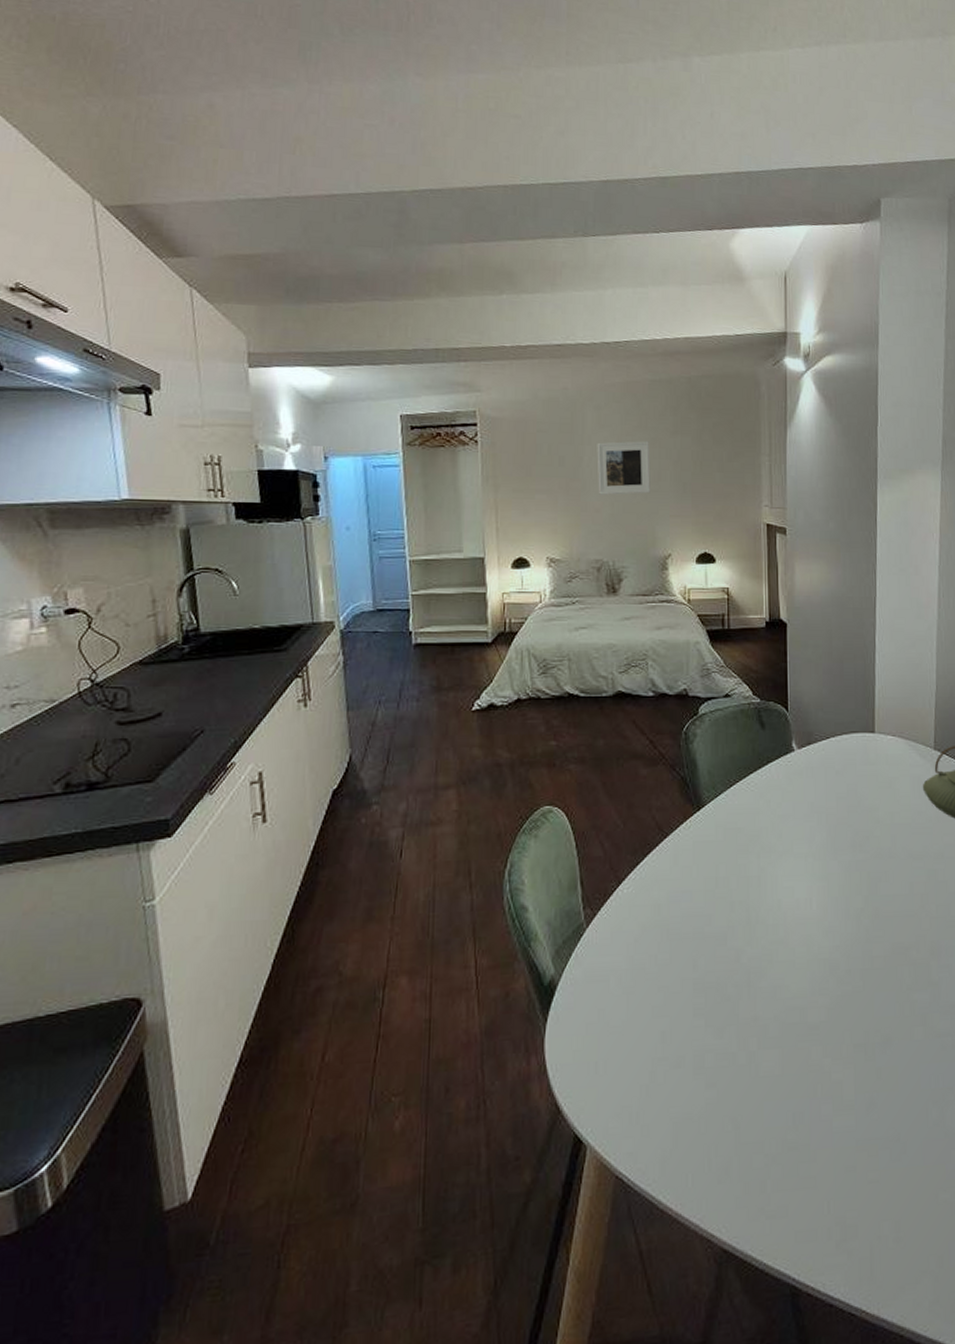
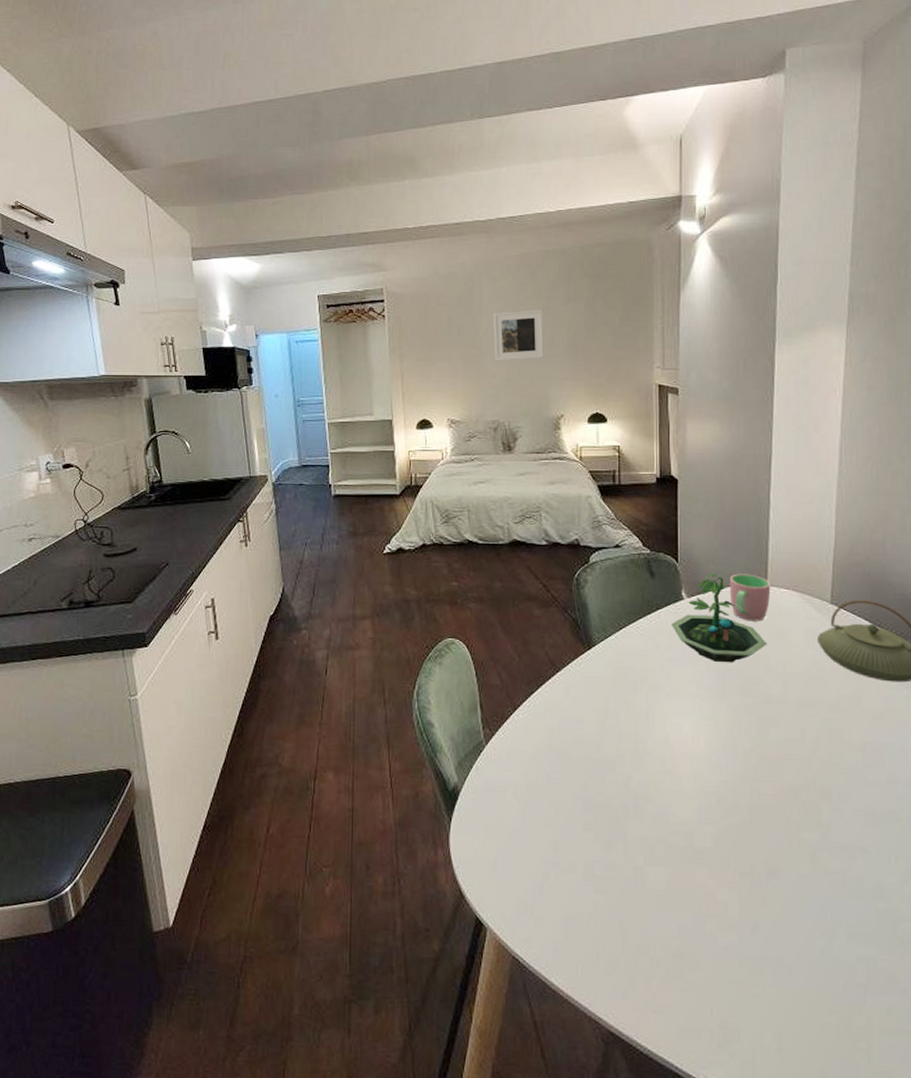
terrarium: none [783,721,876,817] -> present [672,573,767,663]
cup: none [838,721,878,772] -> present [729,573,771,622]

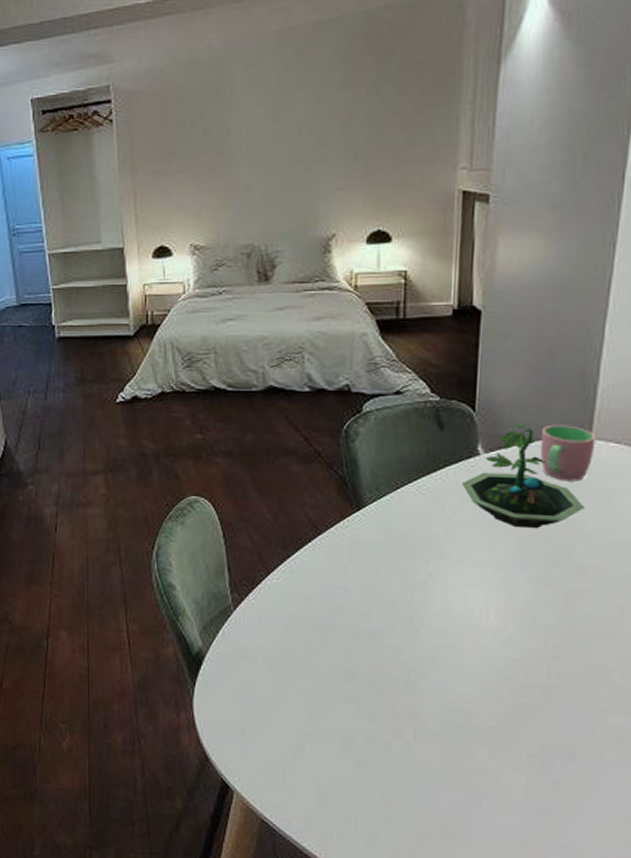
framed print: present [493,310,544,361] -> none [247,100,313,170]

